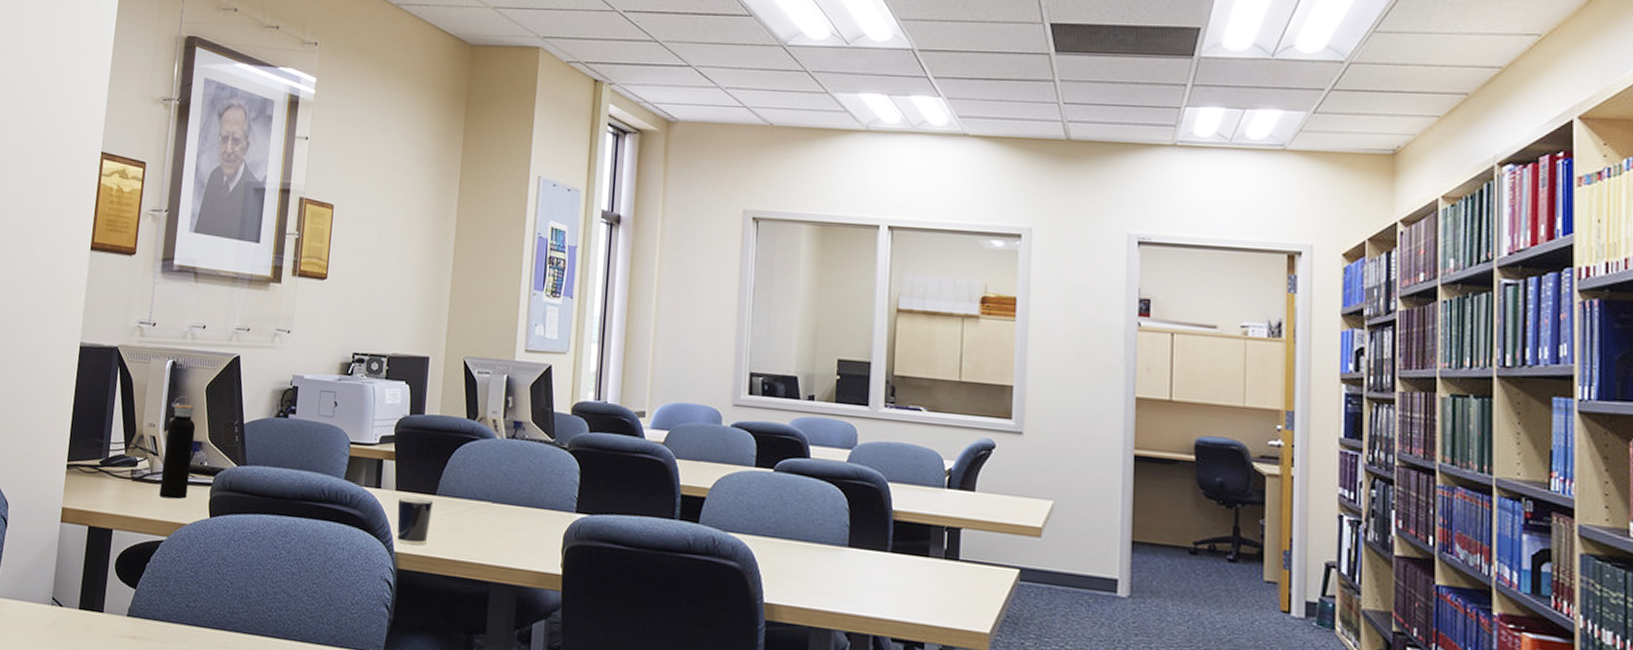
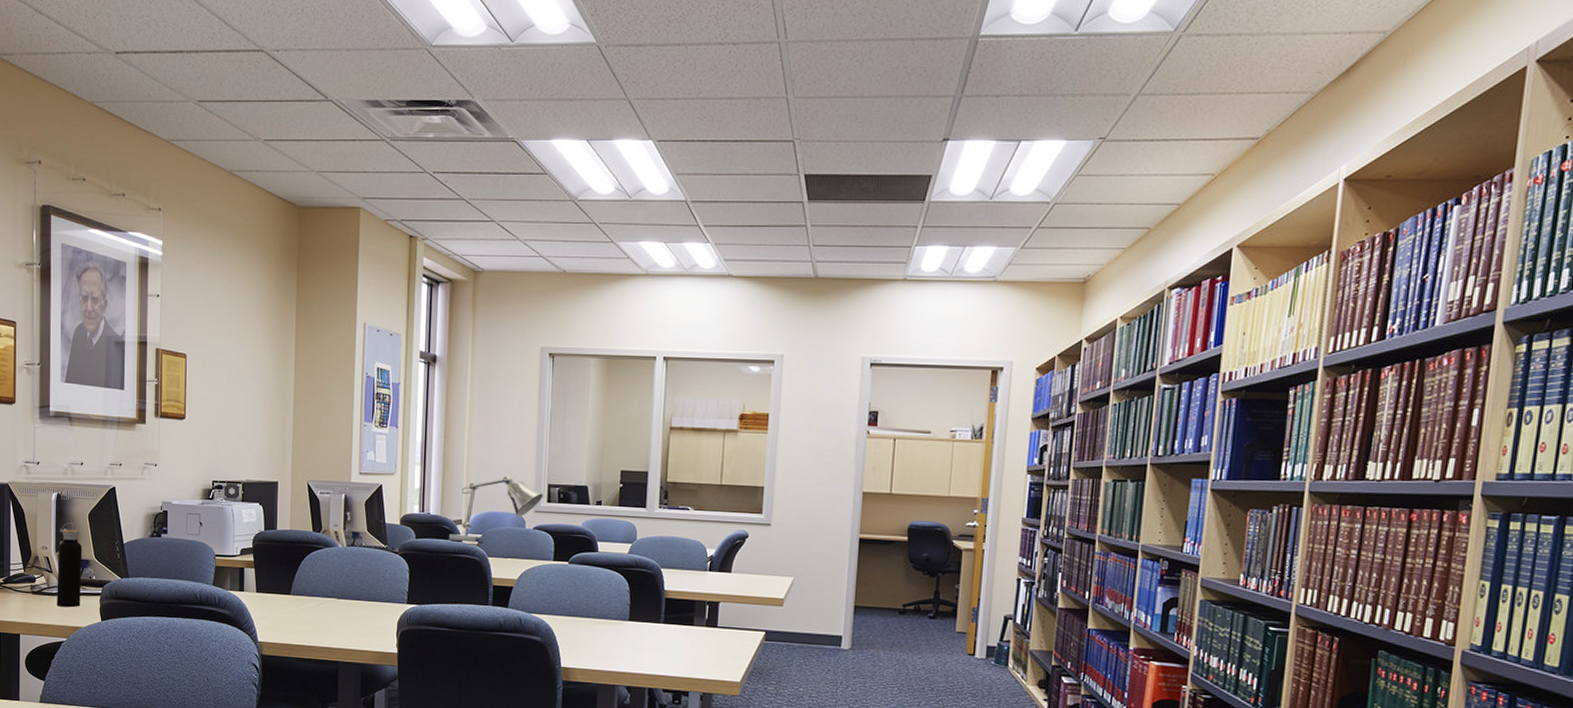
mug: present [397,497,434,546] -> none [259,597,289,636]
desk lamp: none [628,360,744,441] -> present [448,475,543,543]

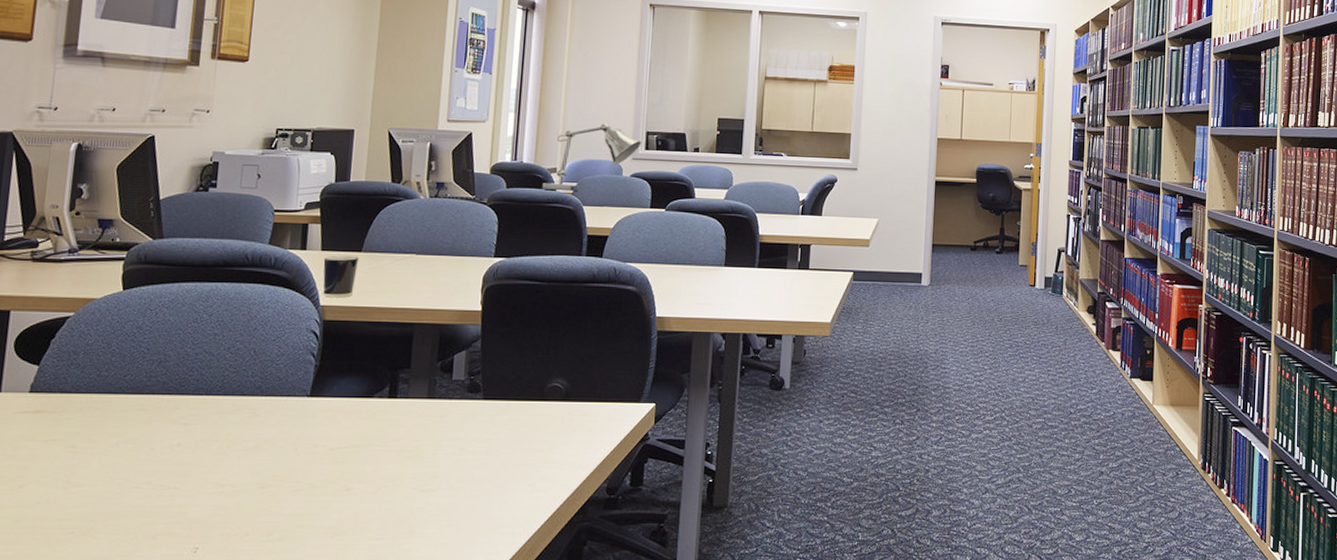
water bottle: present [57,523,83,608] -> none [64,177,106,276]
mug: none [259,597,289,636] -> present [323,255,360,298]

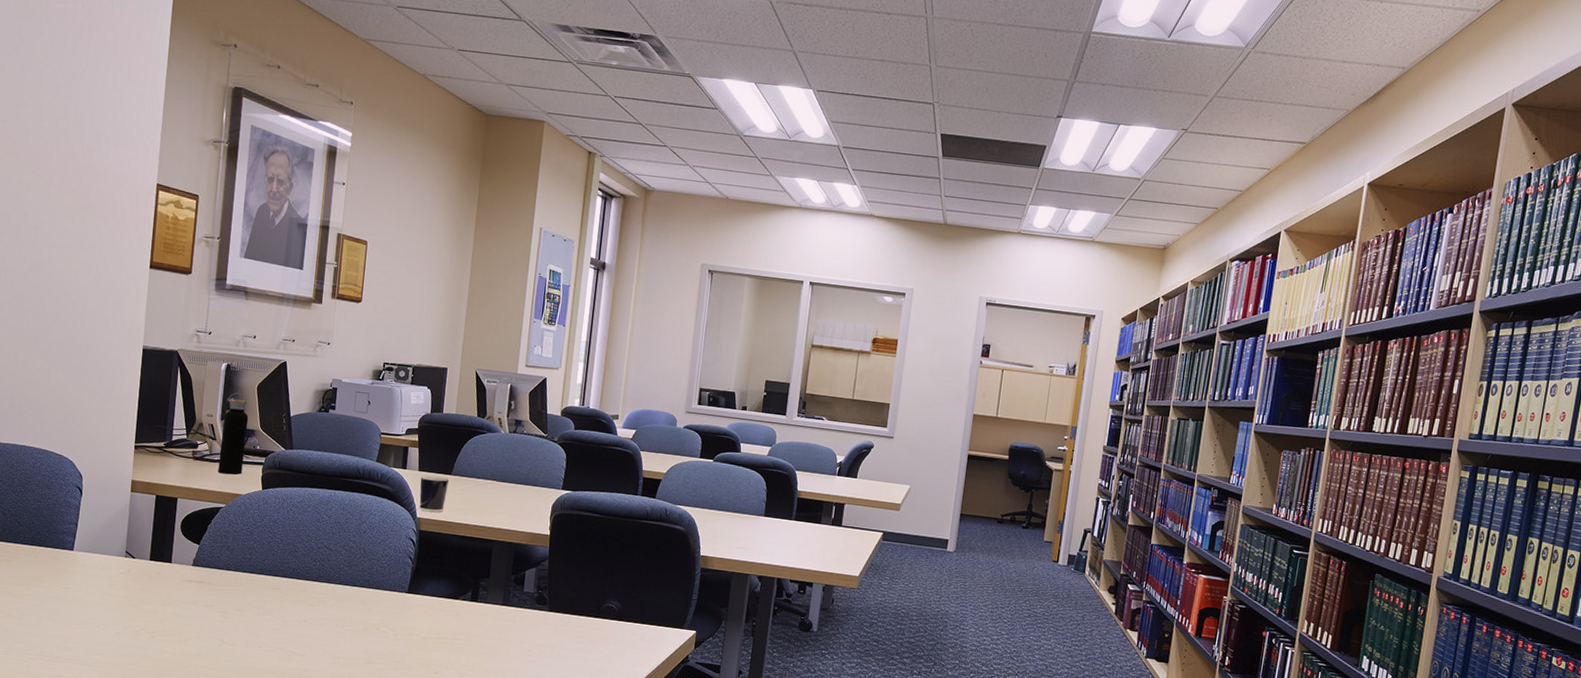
water bottle: none [64,177,106,276] -> present [218,393,249,475]
desk lamp: present [541,123,641,192] -> none [604,377,695,438]

